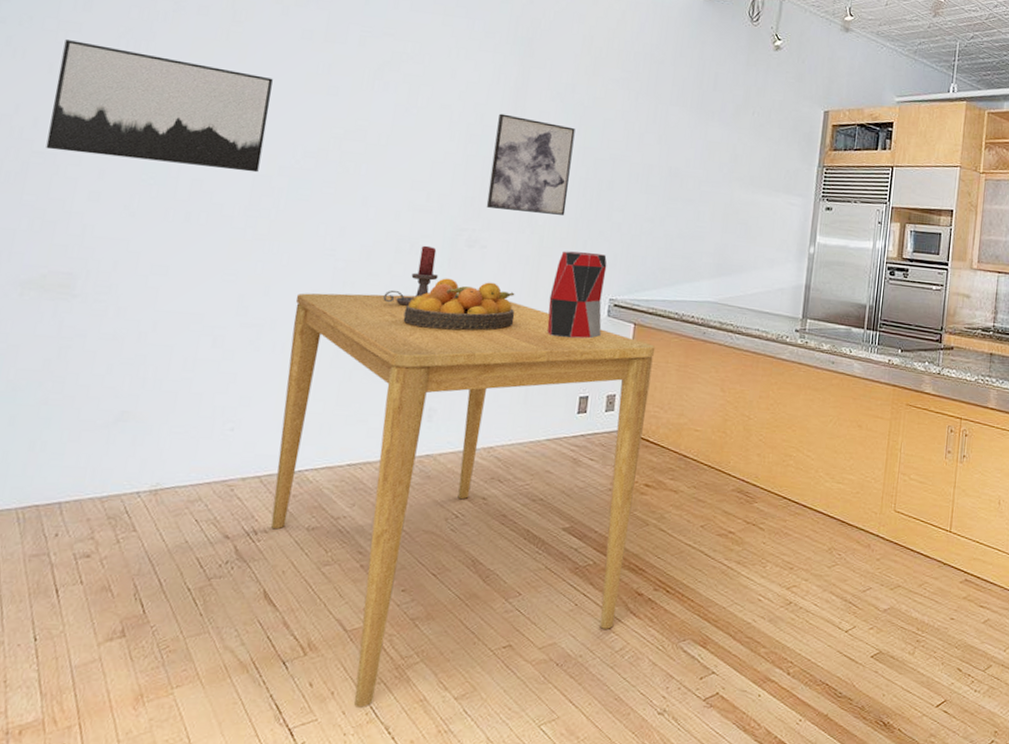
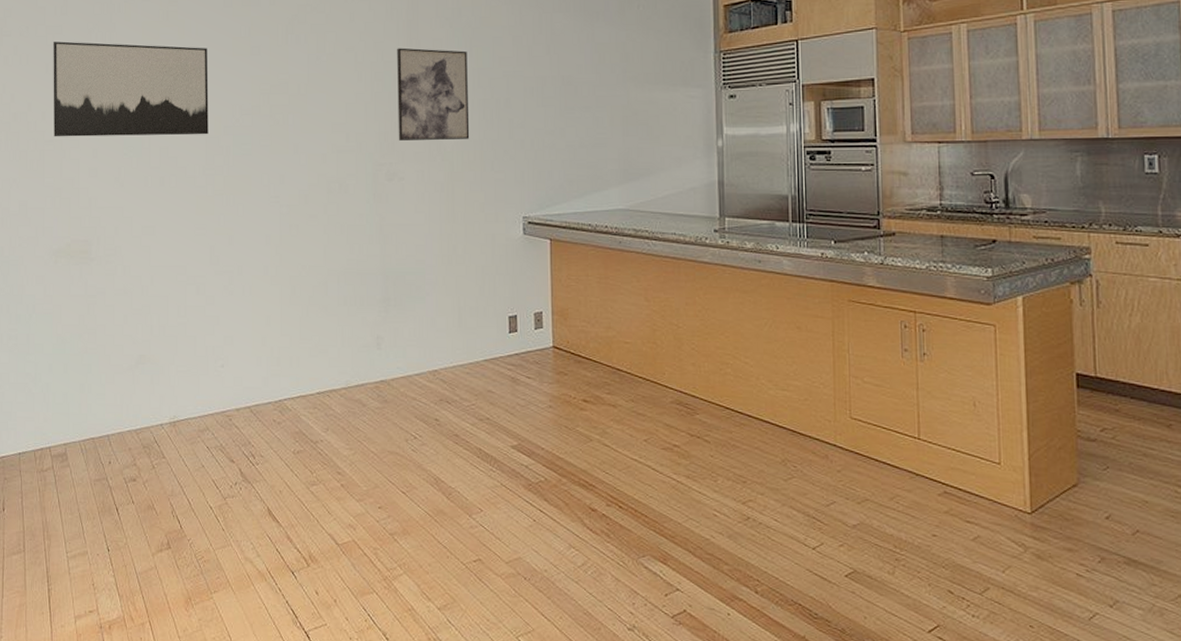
dining table: present [271,293,656,708] -> none [255,229,574,615]
candle holder: present [383,245,439,306] -> none [324,183,367,242]
fruit bowl: present [403,278,515,331] -> none [343,212,439,262]
vase: present [547,251,607,339] -> none [467,173,520,260]

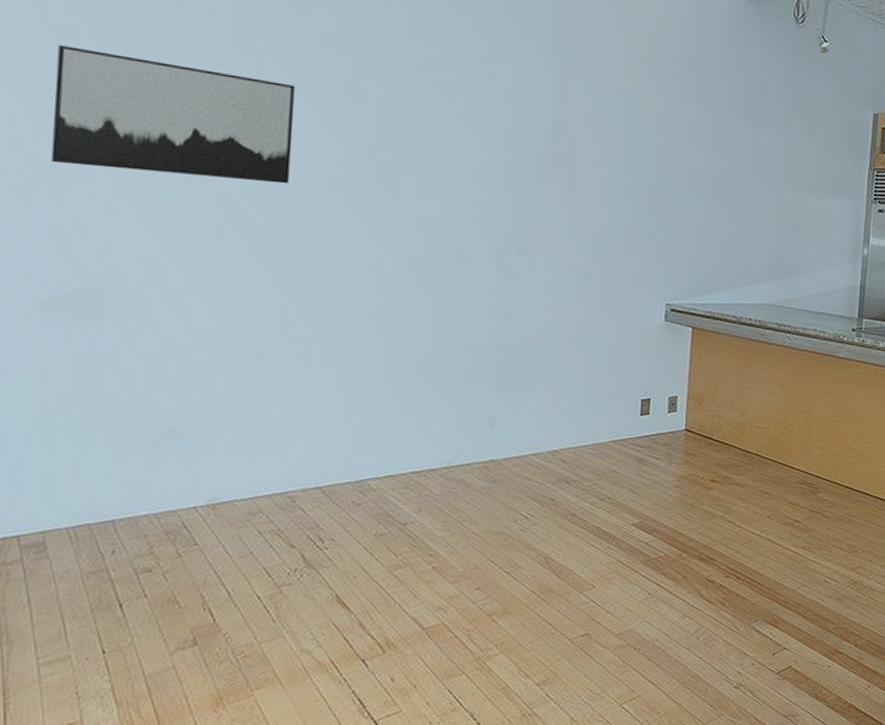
wall art: present [397,47,470,141] -> none [533,119,621,222]

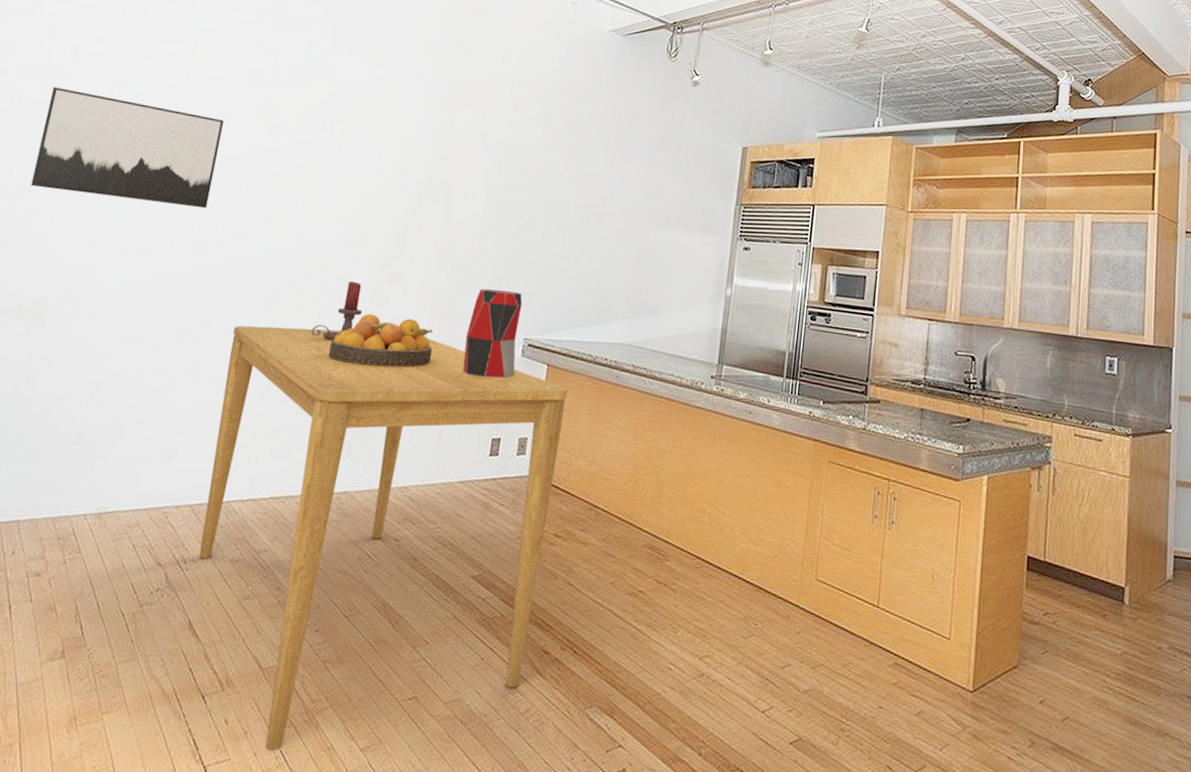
dining table: none [337,305,715,698] -> present [199,325,568,751]
candle holder: none [433,255,490,316] -> present [311,280,363,341]
fruit bowl: none [456,287,571,339] -> present [328,313,434,368]
vase: none [604,257,662,344] -> present [463,288,523,379]

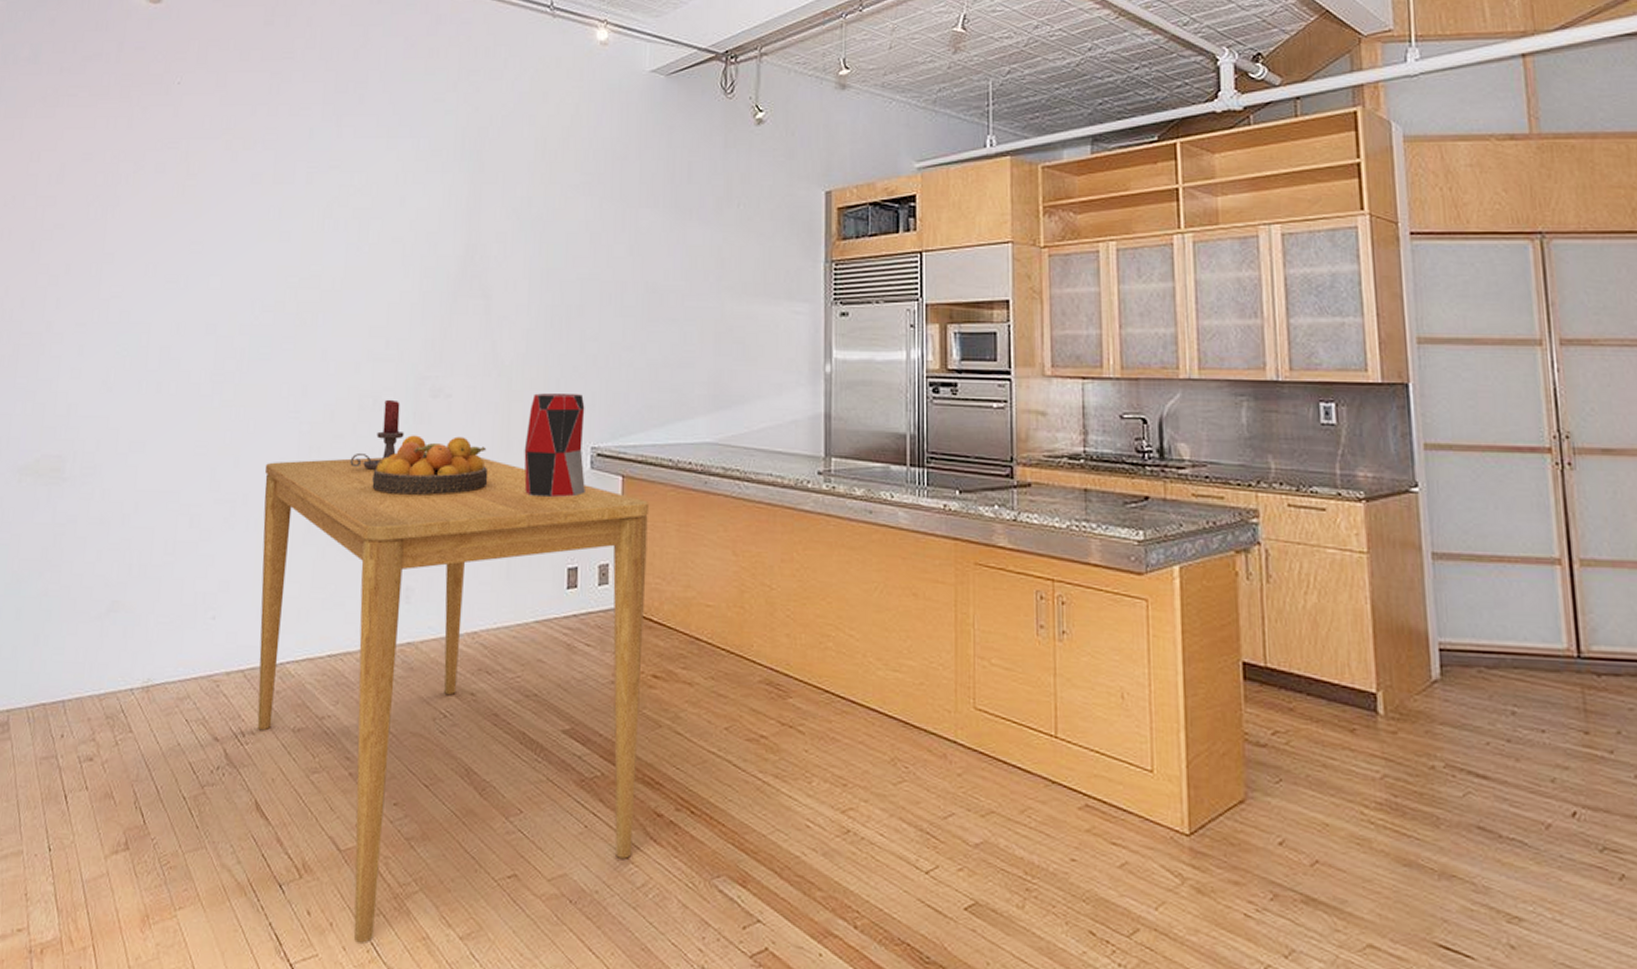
wall art: present [30,87,224,209] -> none [32,215,228,334]

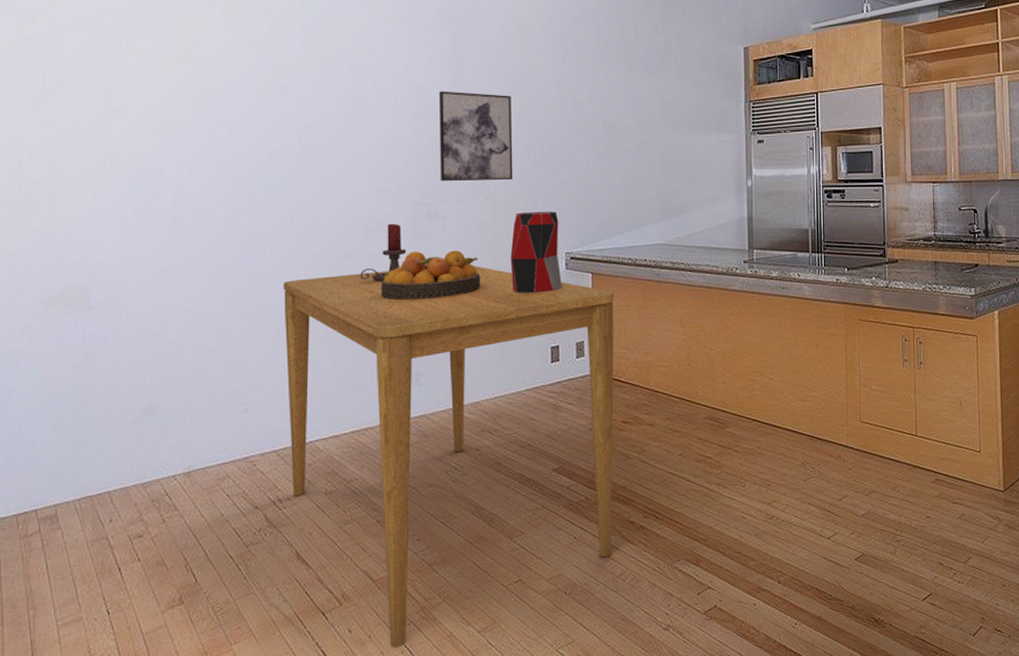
wall art: none [447,240,536,351] -> present [439,91,513,181]

